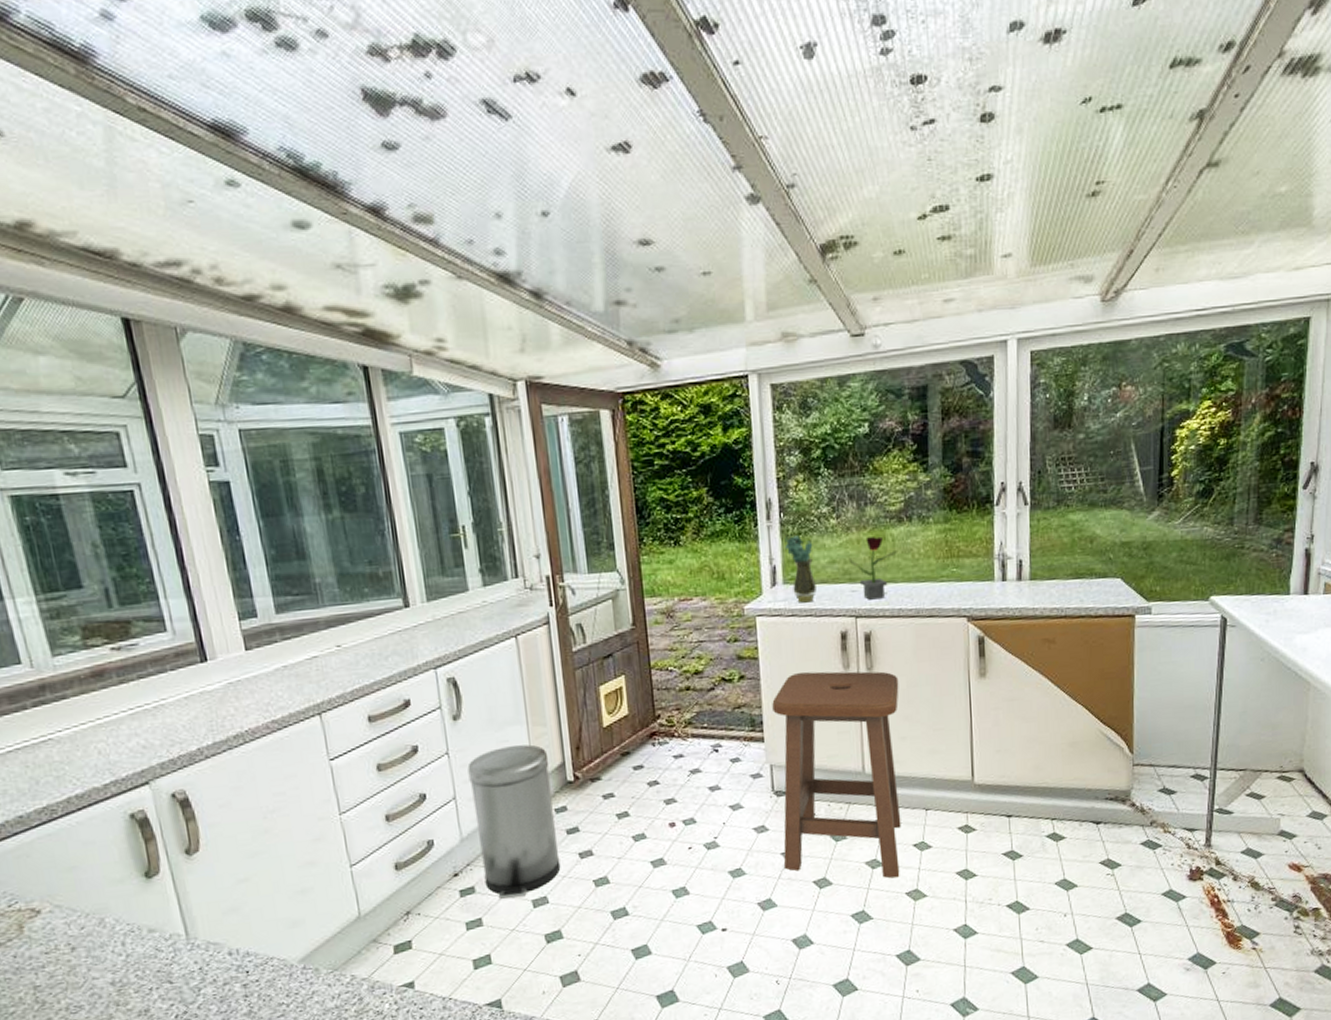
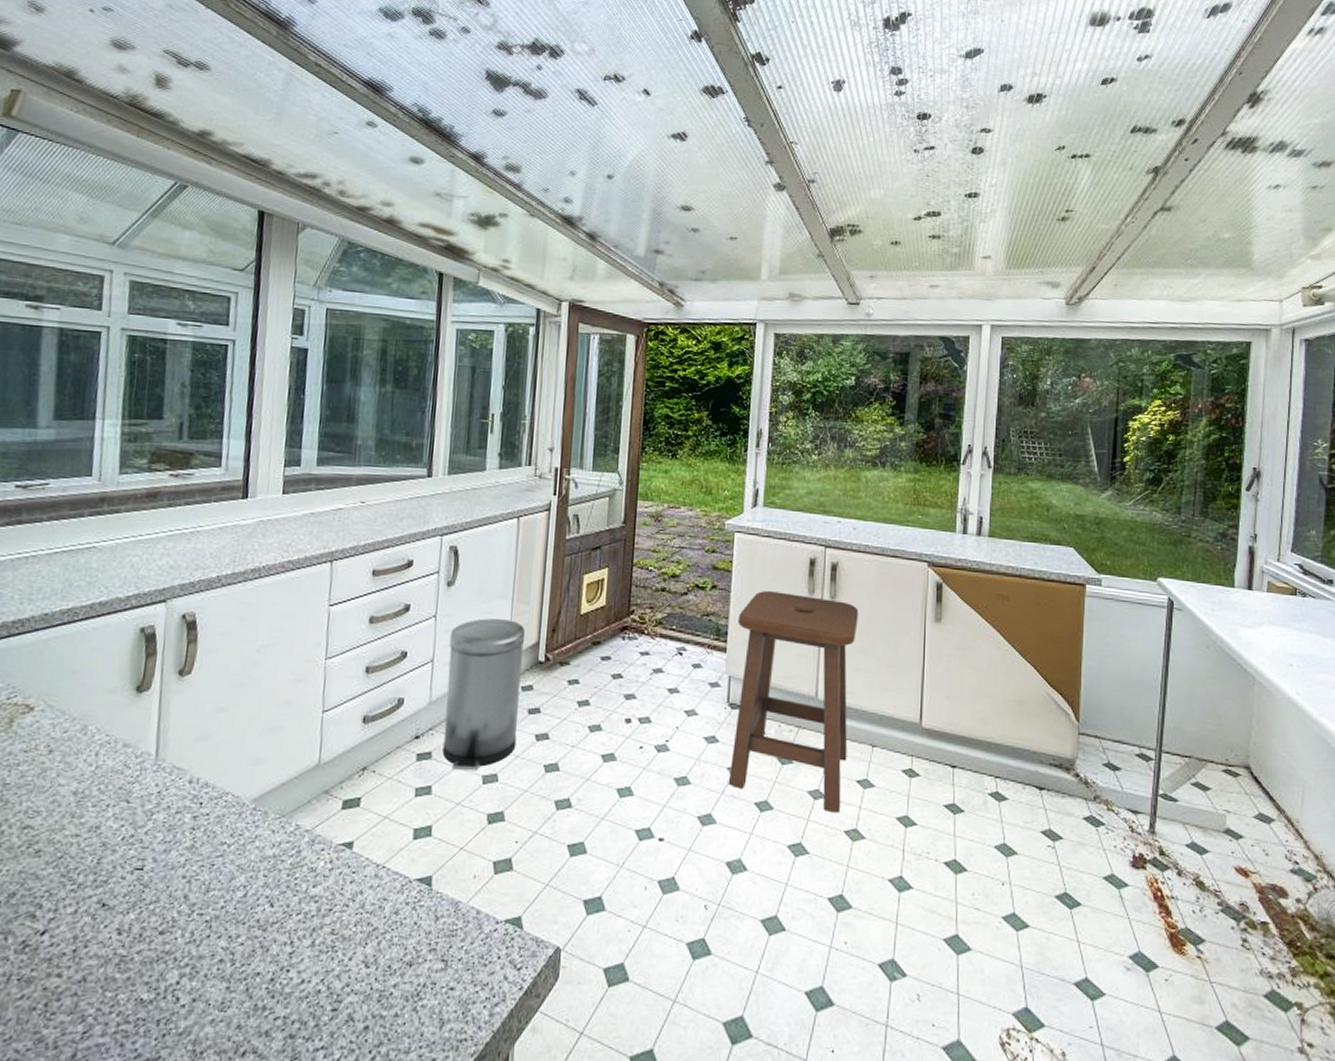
vase: present [784,533,817,603] -> none [769,461,794,527]
potted flower: present [848,536,897,600] -> none [824,476,869,534]

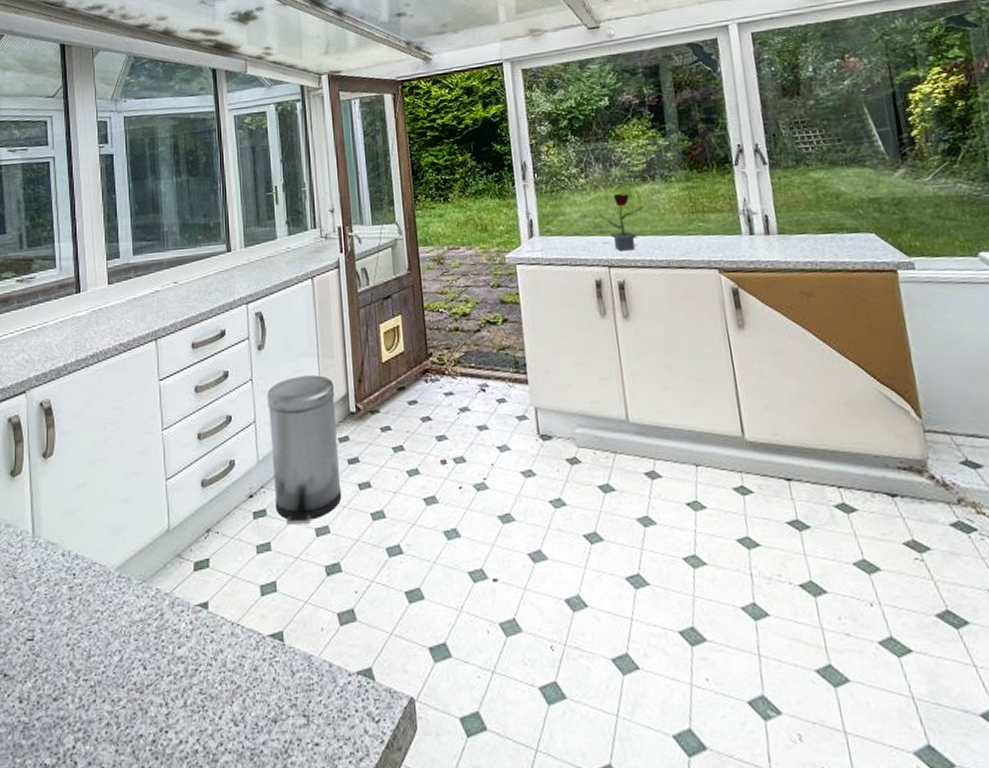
stool: present [728,591,859,813] -> none [534,317,675,540]
potted flower: none [824,476,869,534] -> present [598,194,644,251]

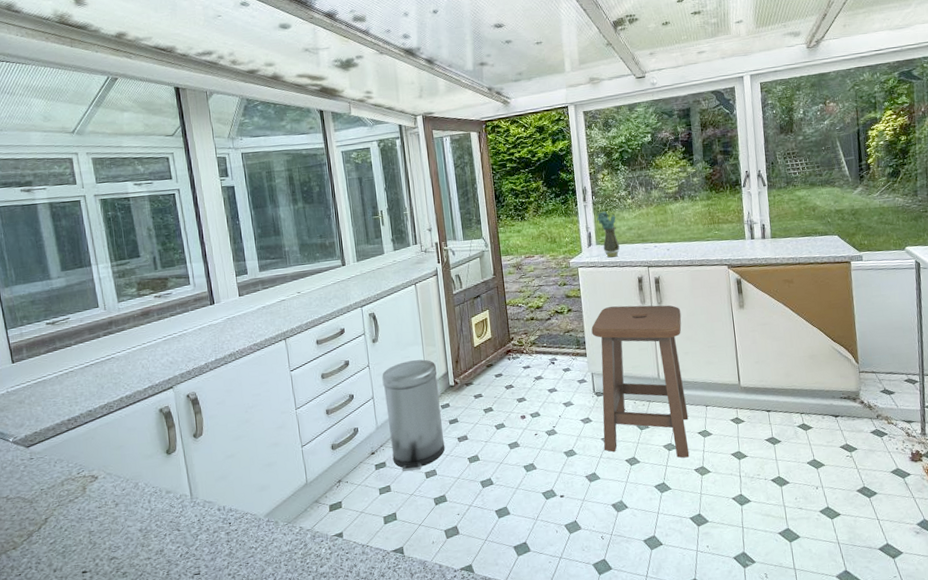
stool: none [534,317,675,540] -> present [591,305,690,458]
vase: none [538,191,571,253] -> present [596,210,620,258]
potted flower: present [598,194,644,251] -> none [641,210,675,255]

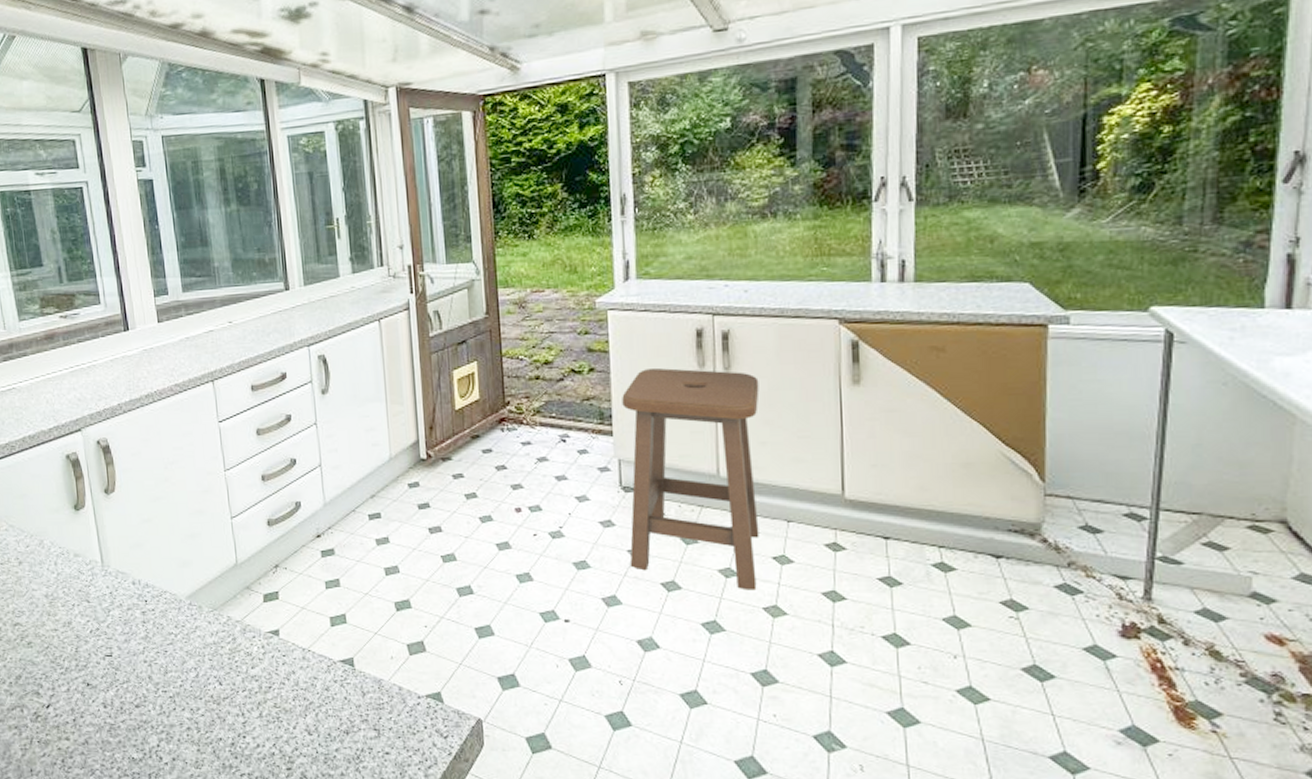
pedal bin: present [382,359,445,472] -> none [332,421,412,565]
vase: present [596,210,620,258] -> none [638,228,671,298]

